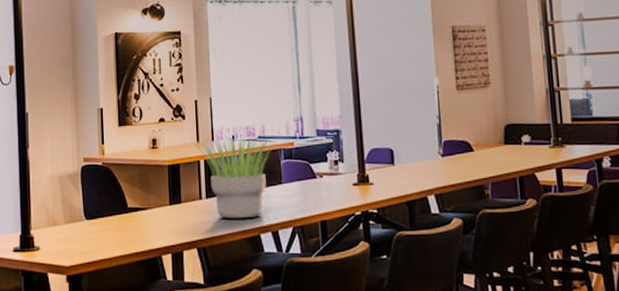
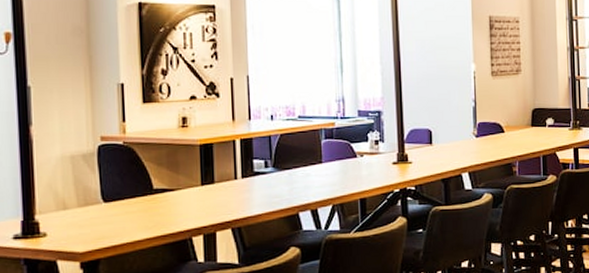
potted plant: present [193,137,277,219] -> none [228,117,318,199]

